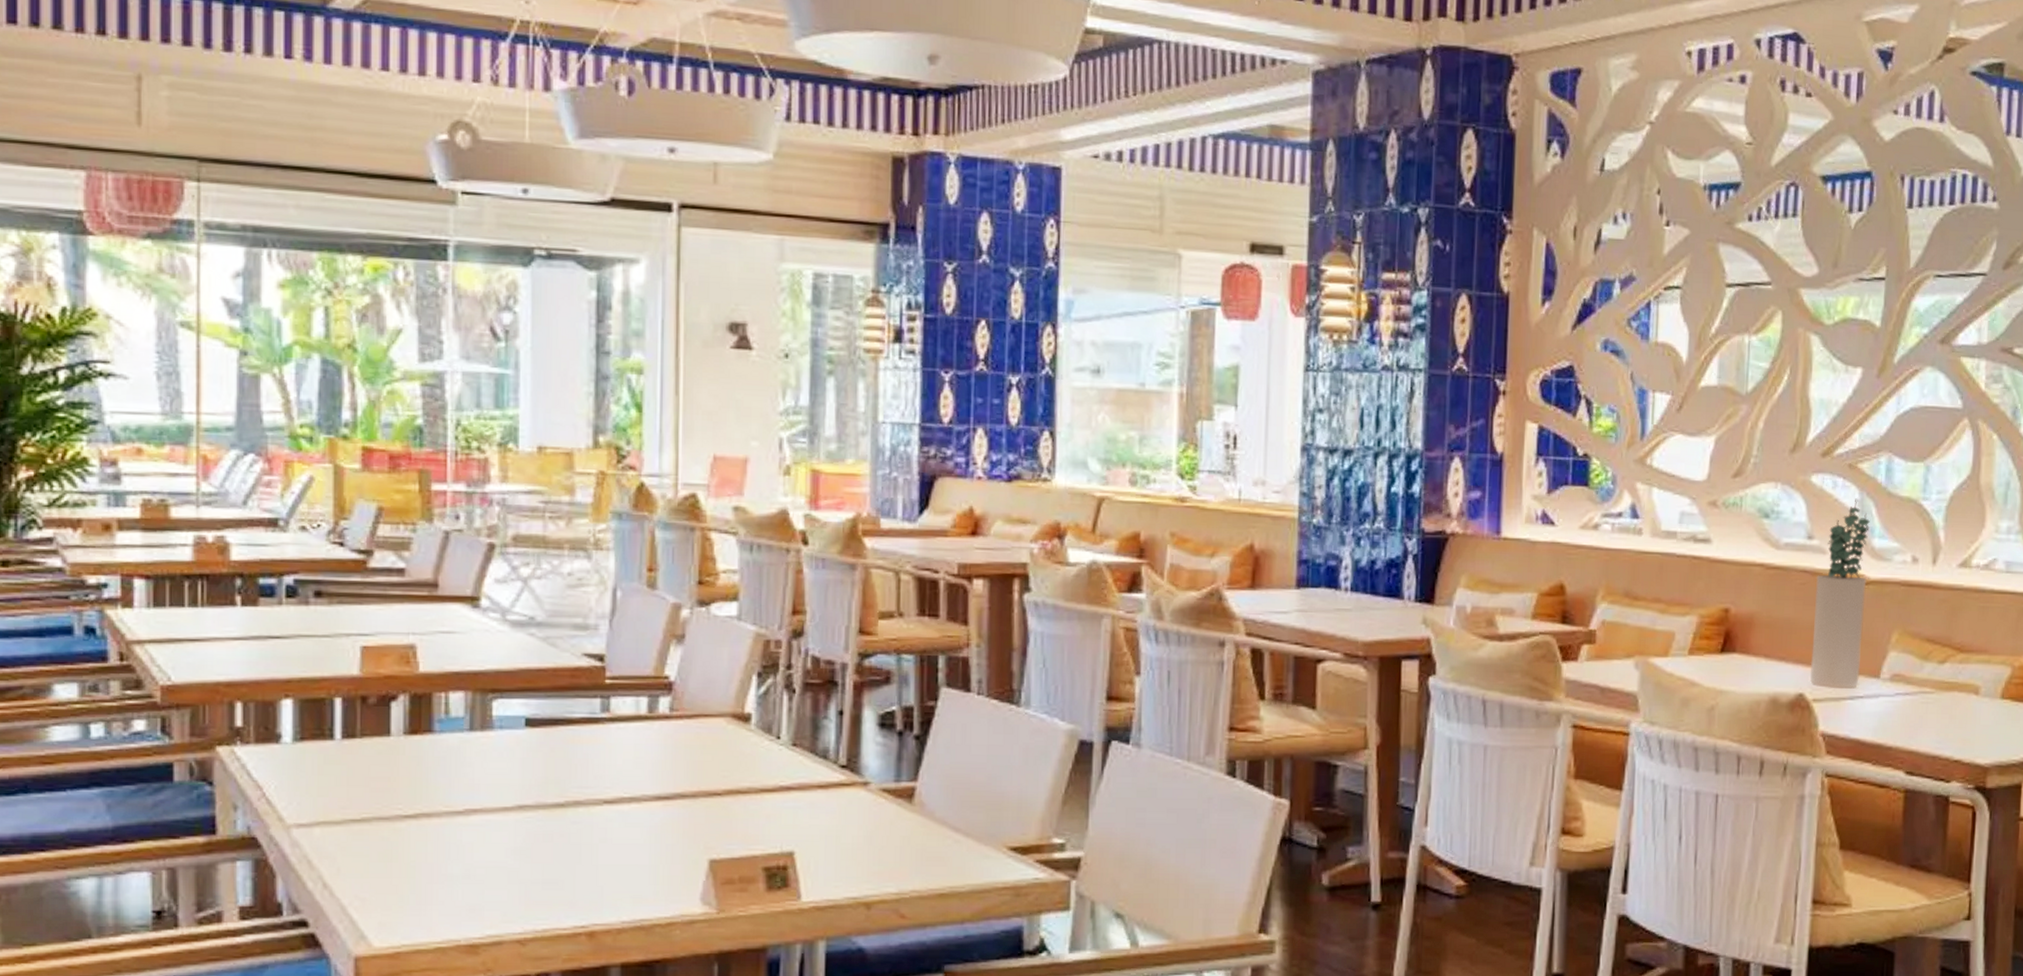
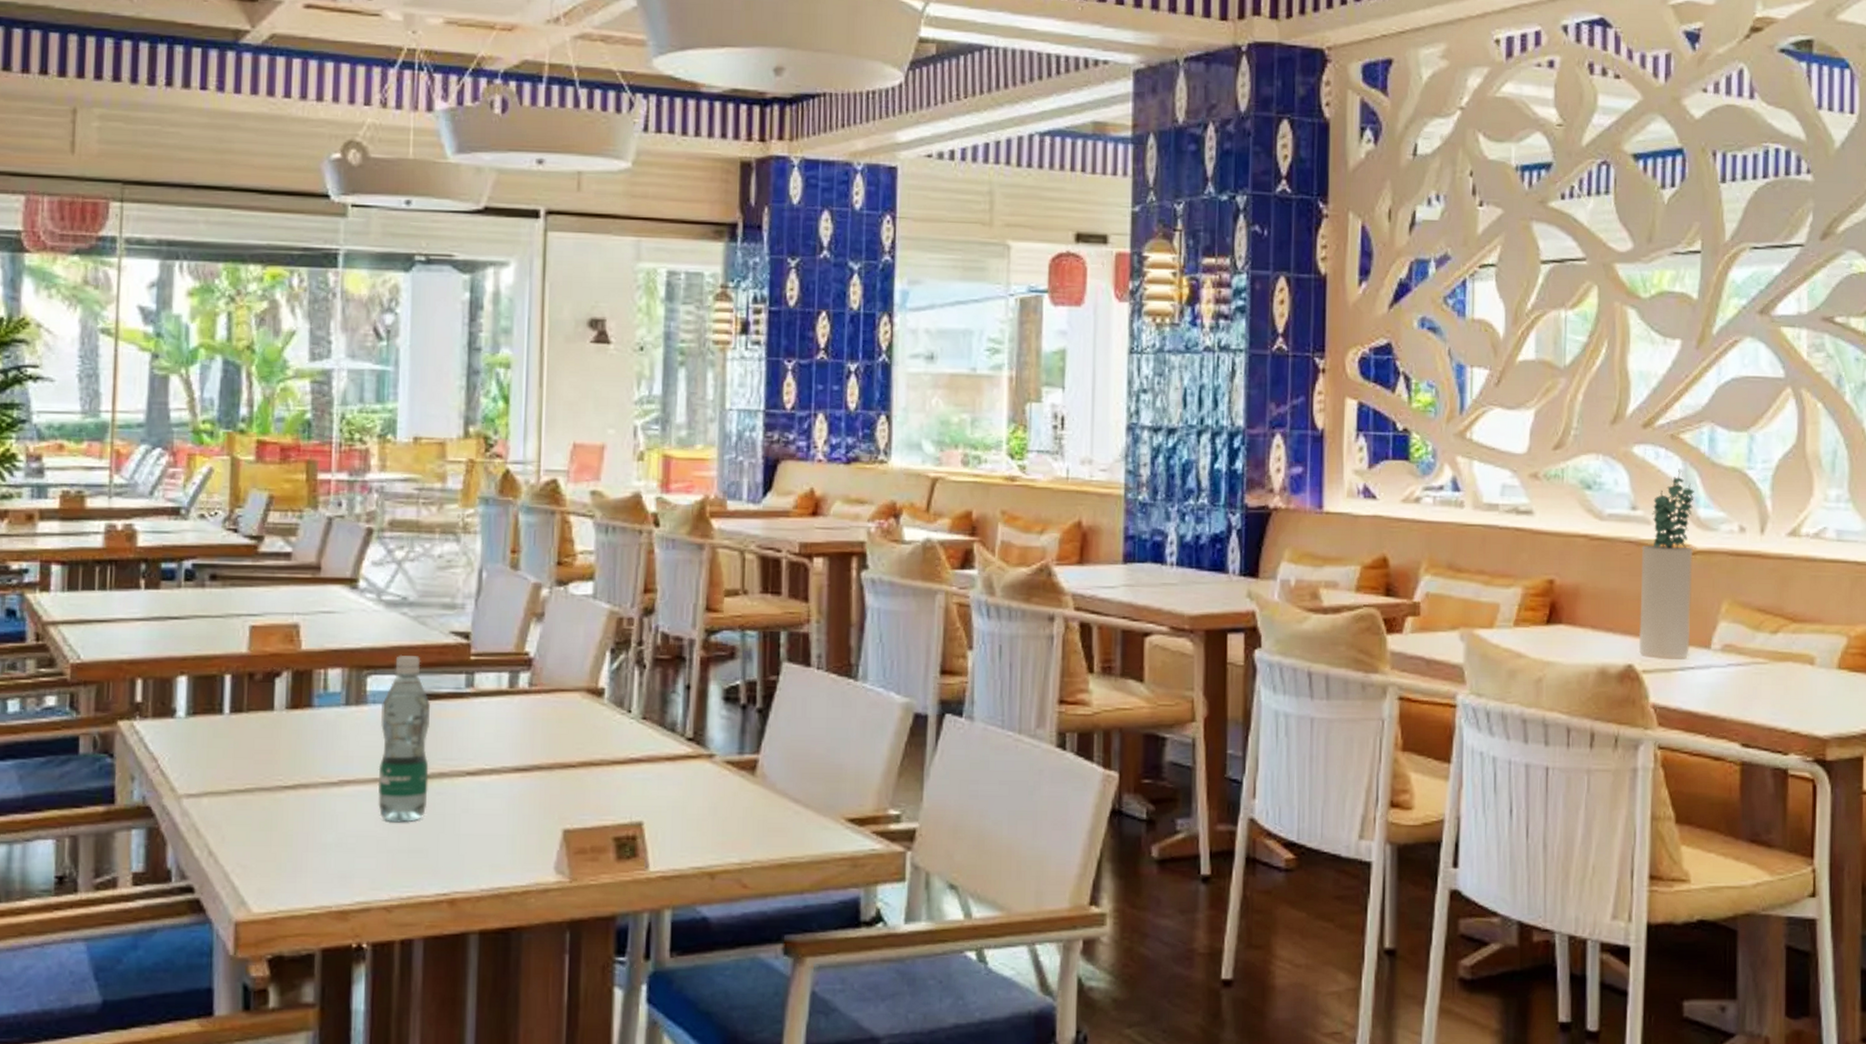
bottle: none [507,677,563,852] -> present [378,654,430,822]

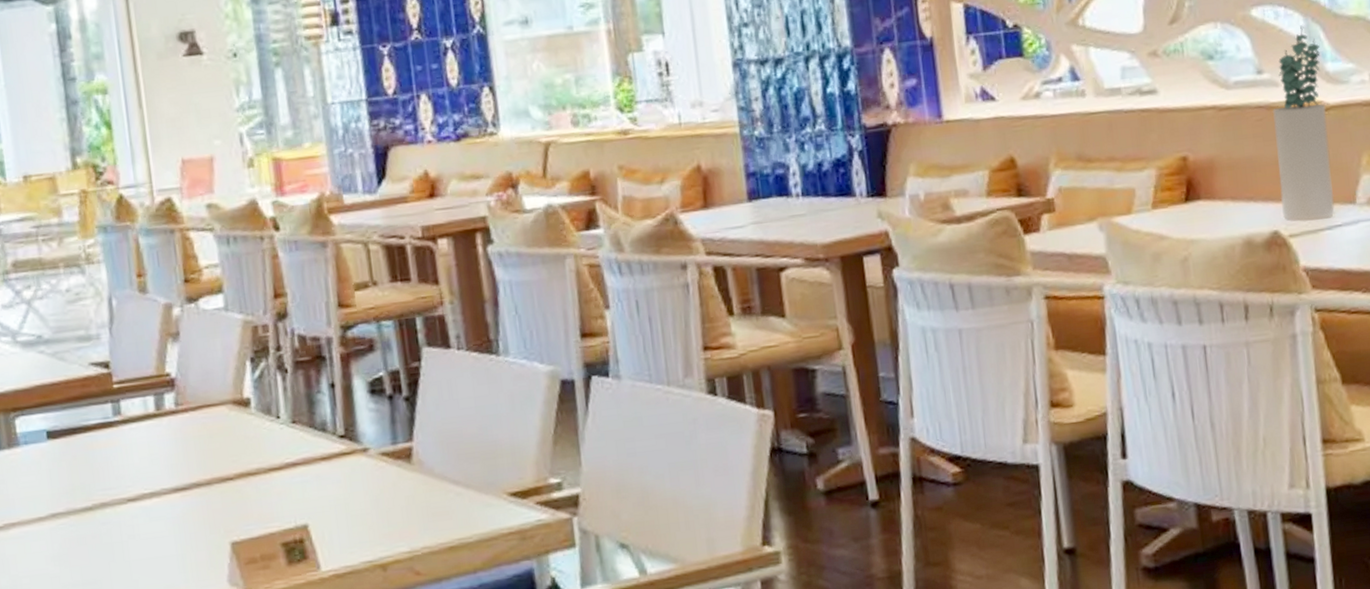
bottle: present [378,654,430,822] -> none [34,392,93,558]

